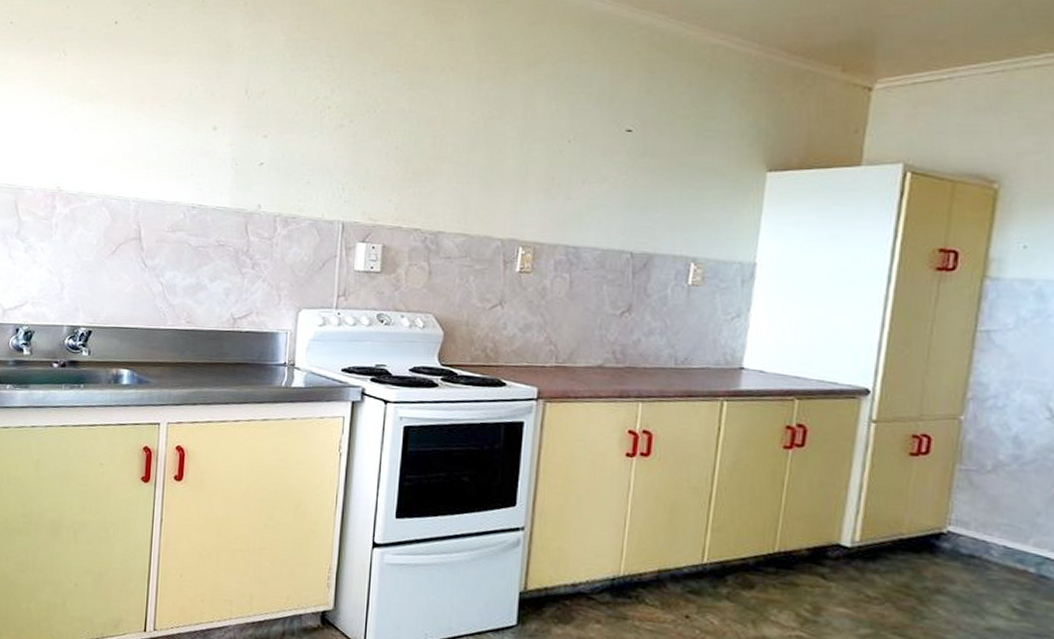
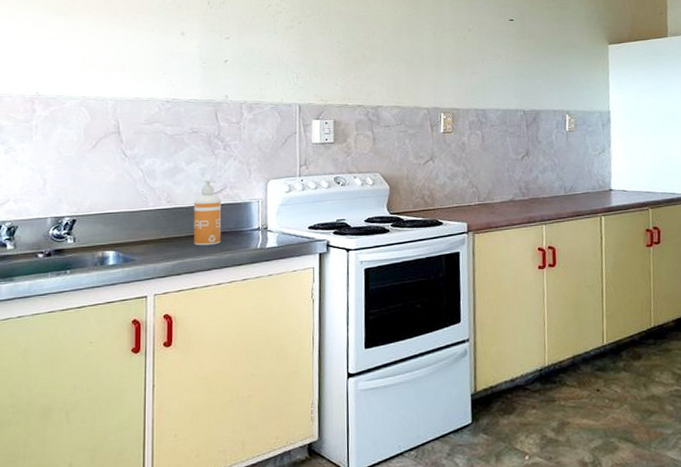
soap dispenser: none [212,301,246,377] -> present [193,179,222,246]

